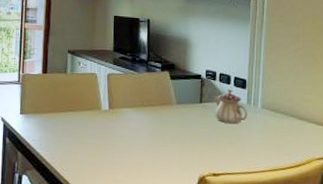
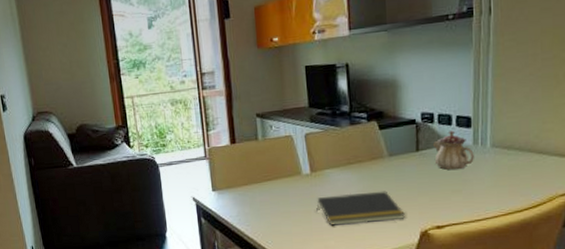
notepad: none [110,133,187,164] -> present [316,191,405,226]

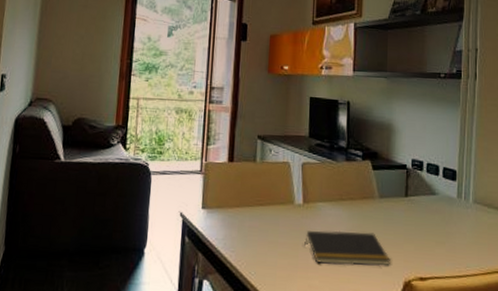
teapot: present [432,130,474,170] -> none [420,181,458,221]

